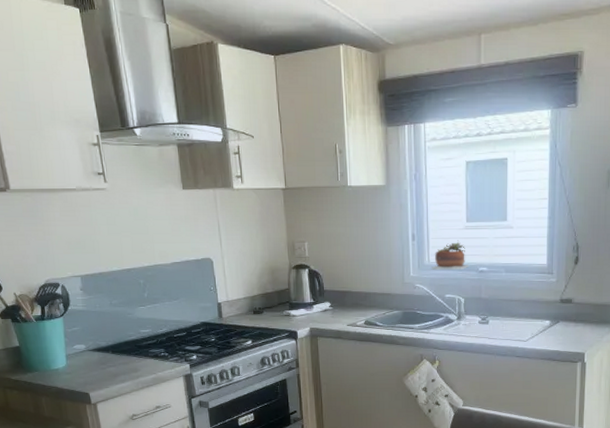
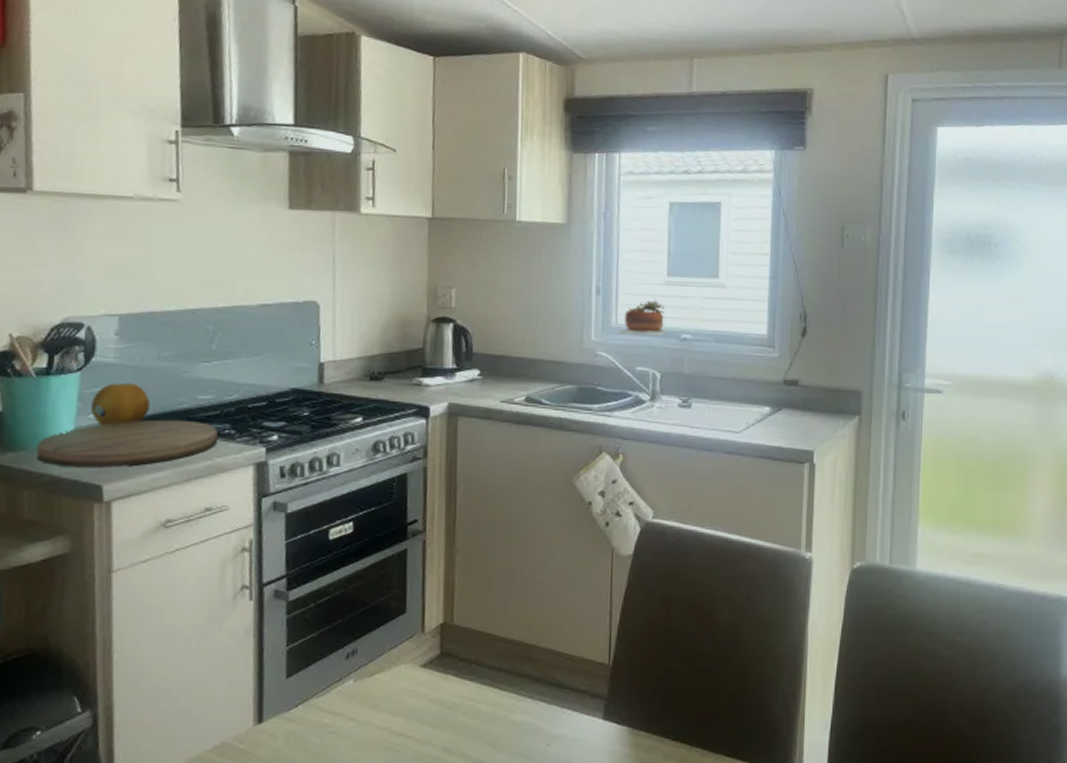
cutting board: none [45,347,158,382] -> present [36,419,219,469]
fruit: none [73,323,111,353] -> present [91,383,150,426]

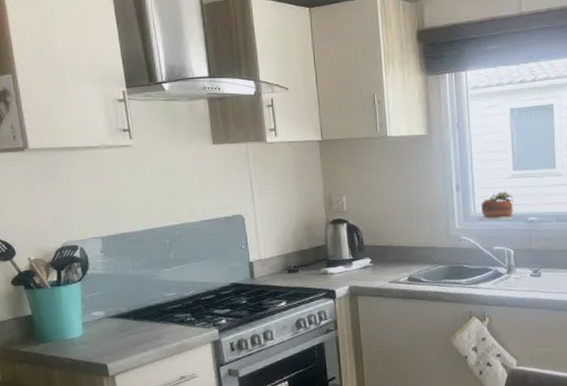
cutting board: present [36,419,219,469] -> none [59,312,184,353]
fruit: present [91,383,150,426] -> none [91,287,132,321]

